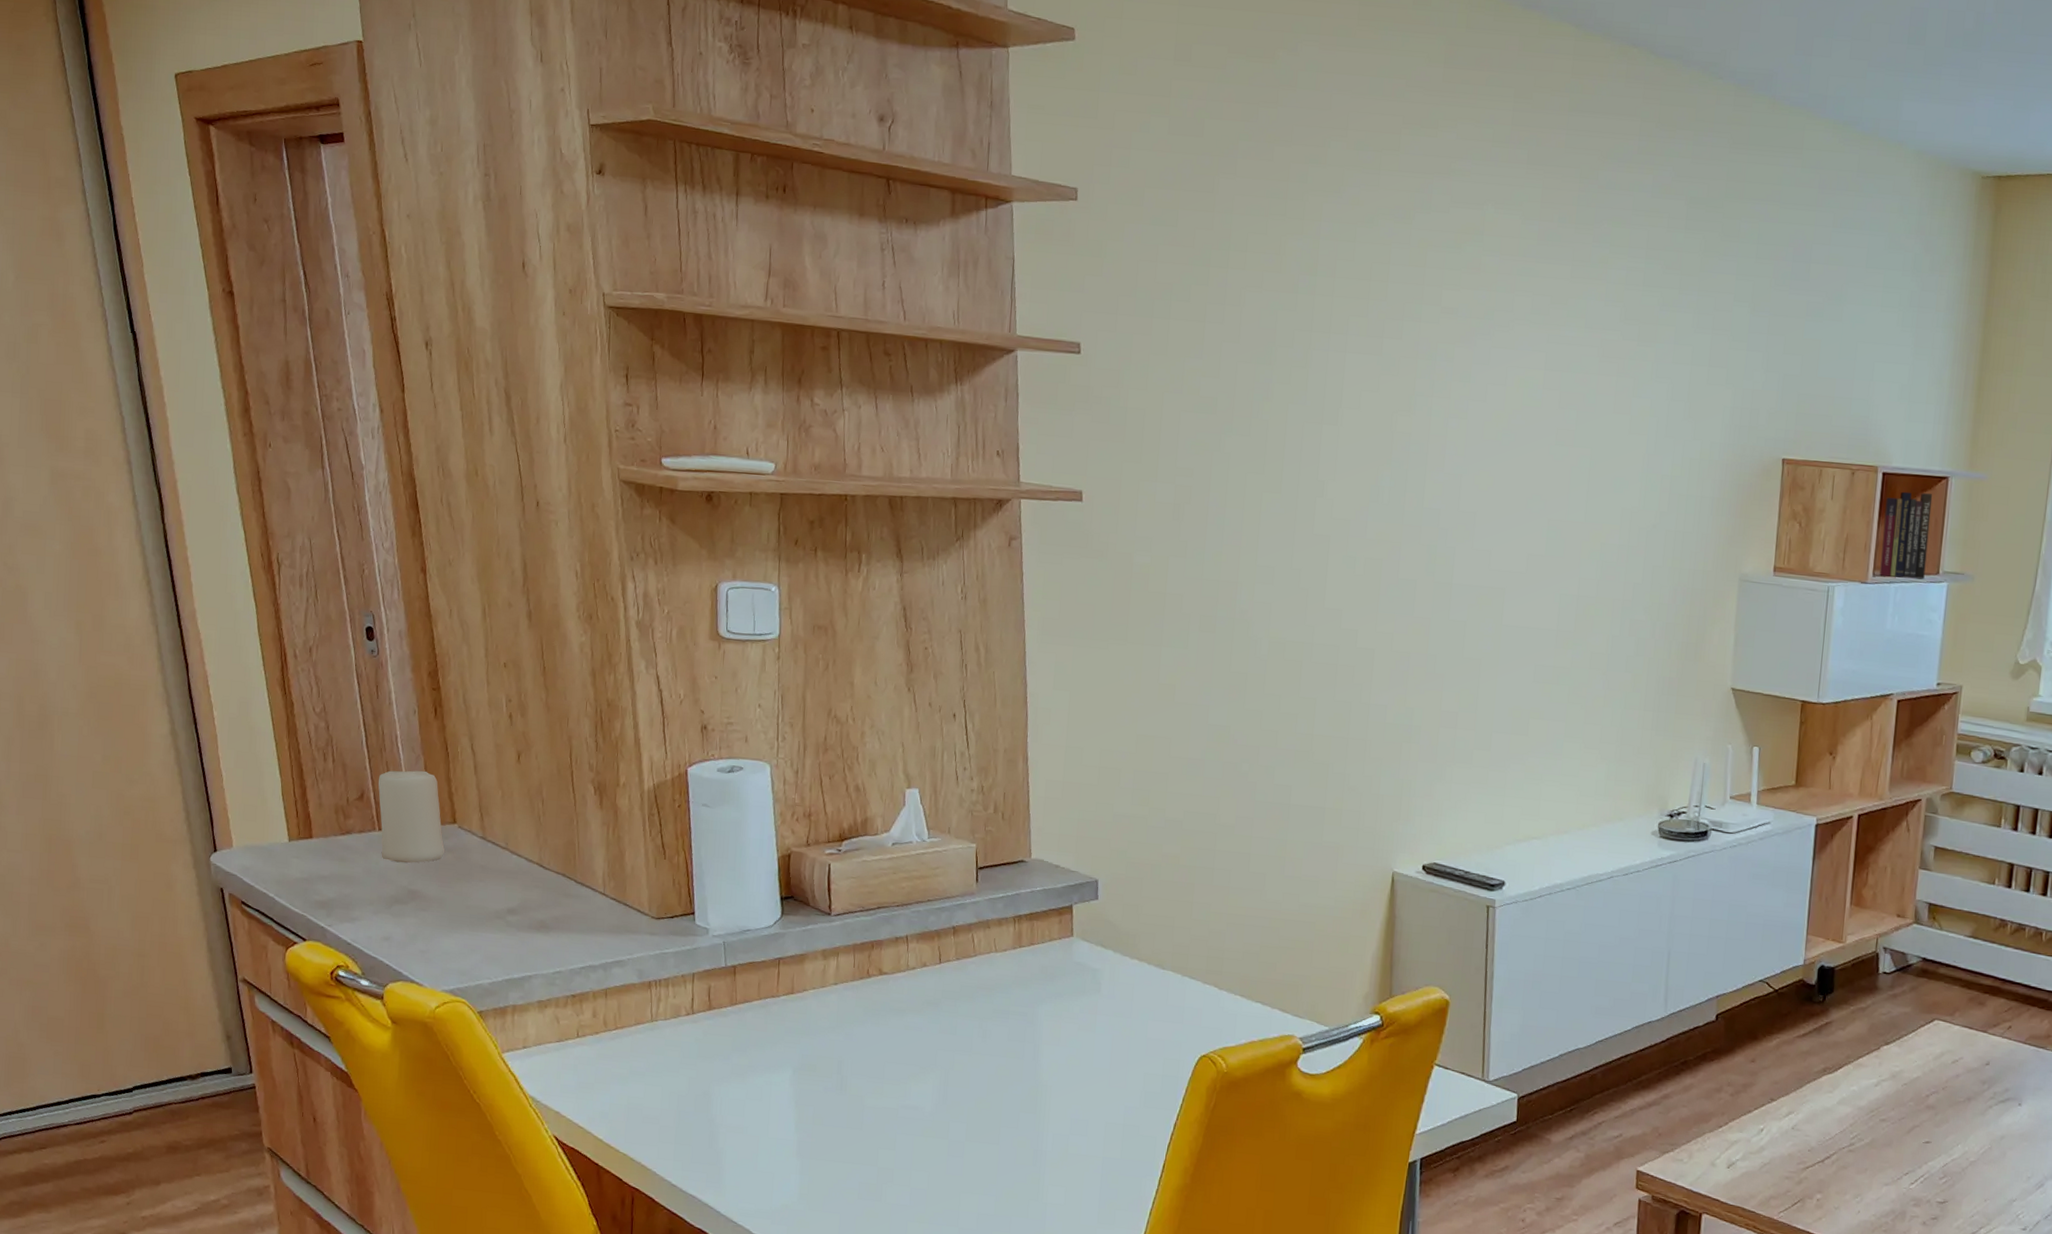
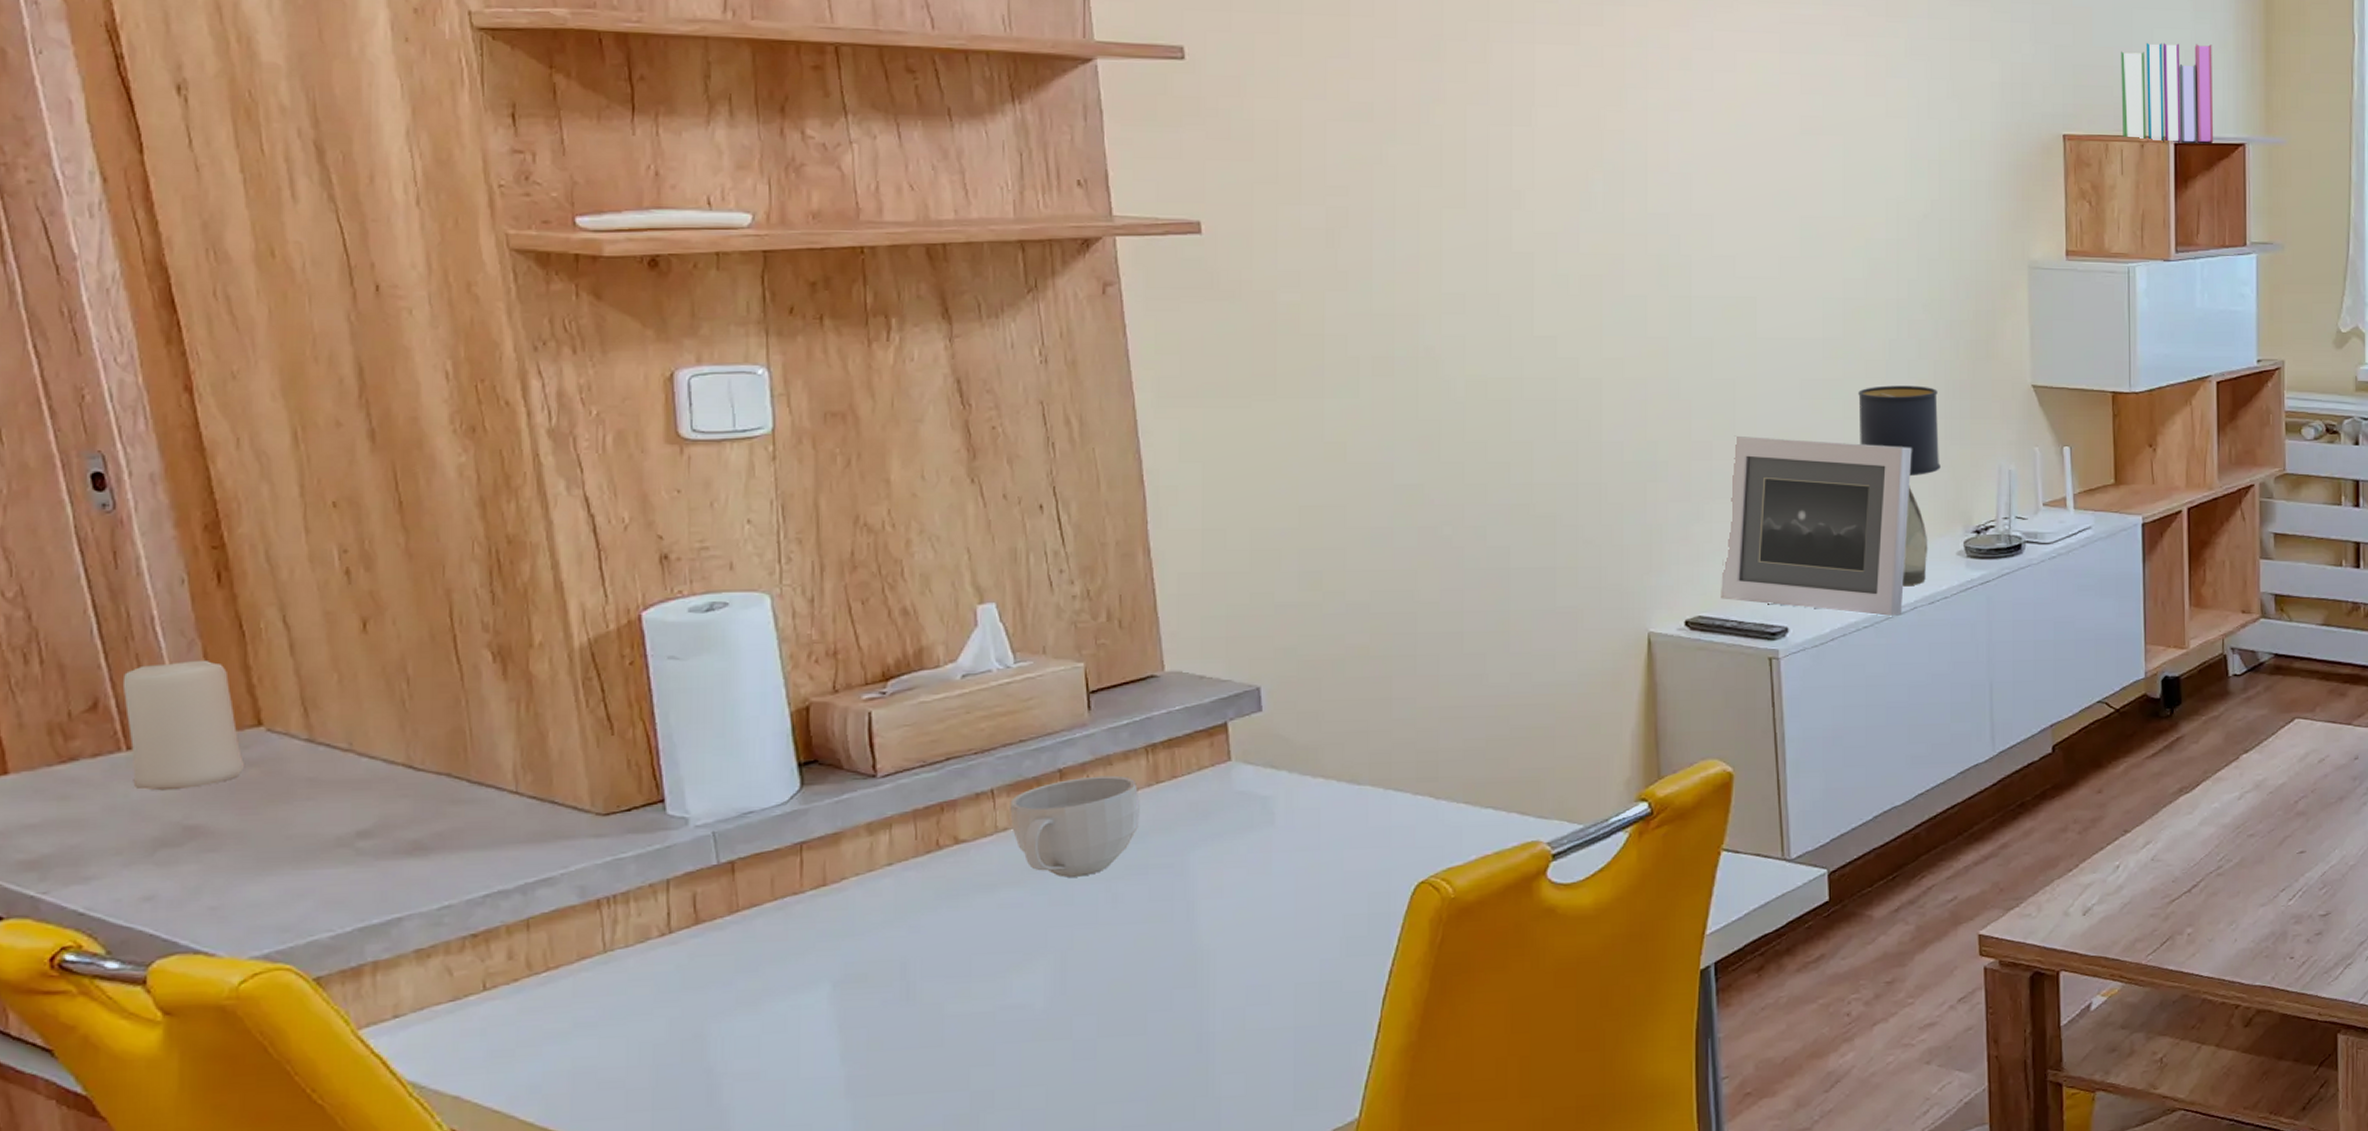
cup: none [917,935,1007,1014] -> present [1010,775,1140,877]
picture frame: none [1453,709,1622,882] -> present [1721,435,1912,616]
table lamp: none [1579,676,1649,858] -> present [1858,385,1940,587]
books: none [1836,376,1928,476] -> present [2121,42,2214,144]
books: present [1879,491,1933,580] -> none [2181,161,2231,252]

